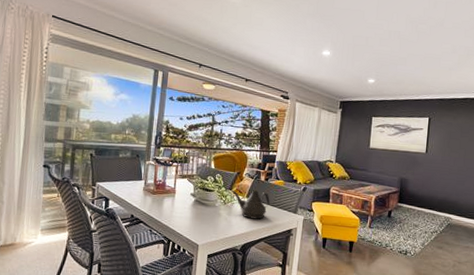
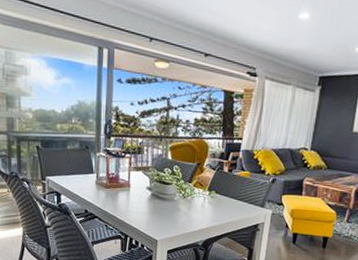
teapot: present [230,189,270,220] -> none [189,182,234,214]

